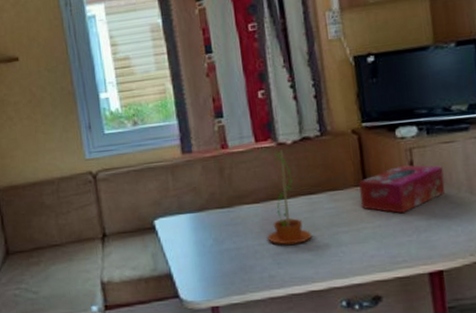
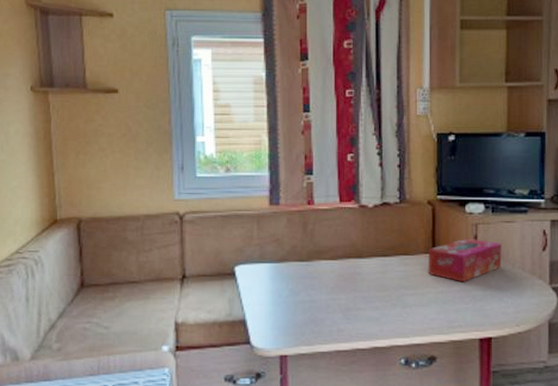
flower pot: present [268,150,313,245] -> none [341,212,382,302]

